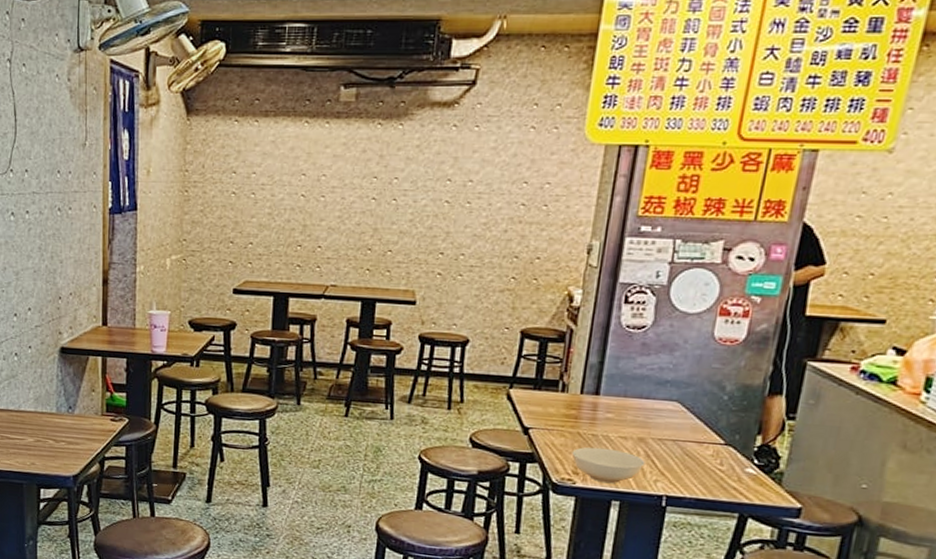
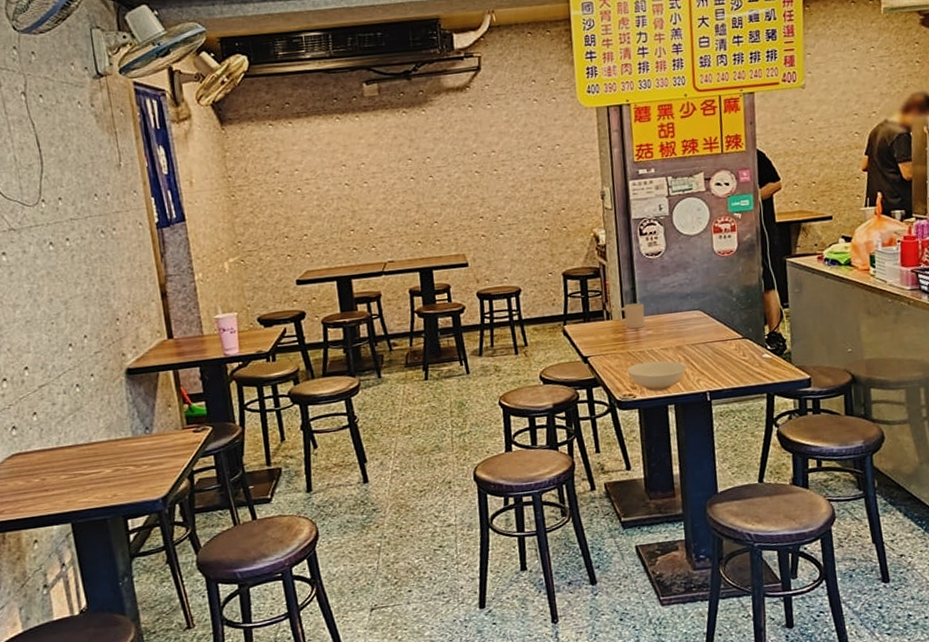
cup: none [575,378,610,409] -> present [618,303,646,330]

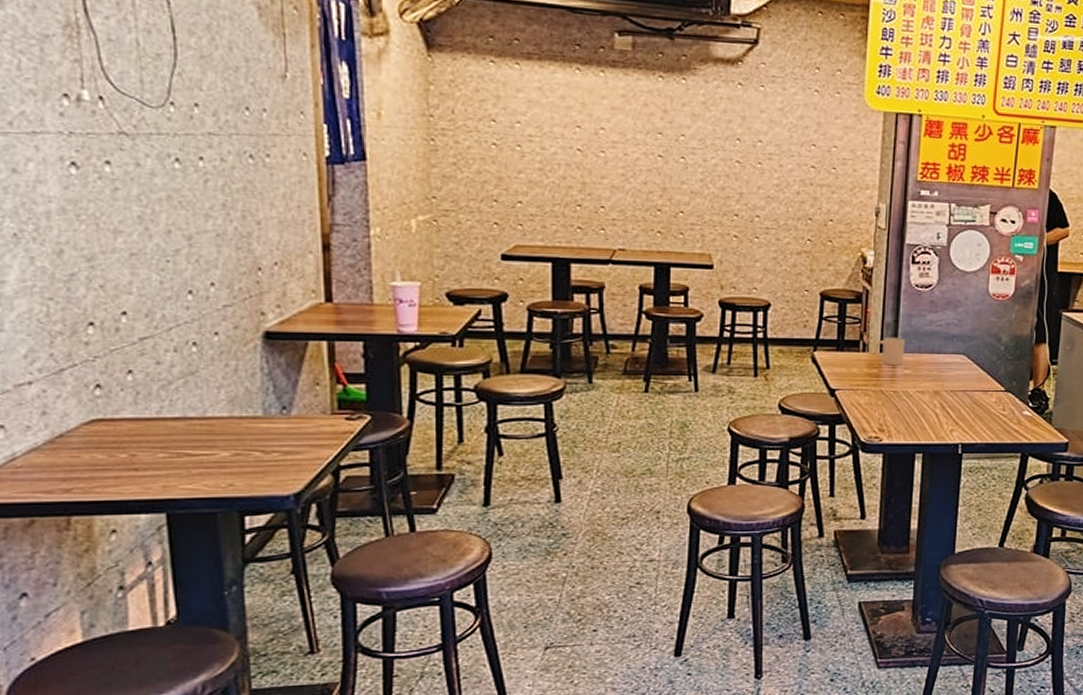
bowl: present [627,360,687,392] -> none [876,403,941,437]

